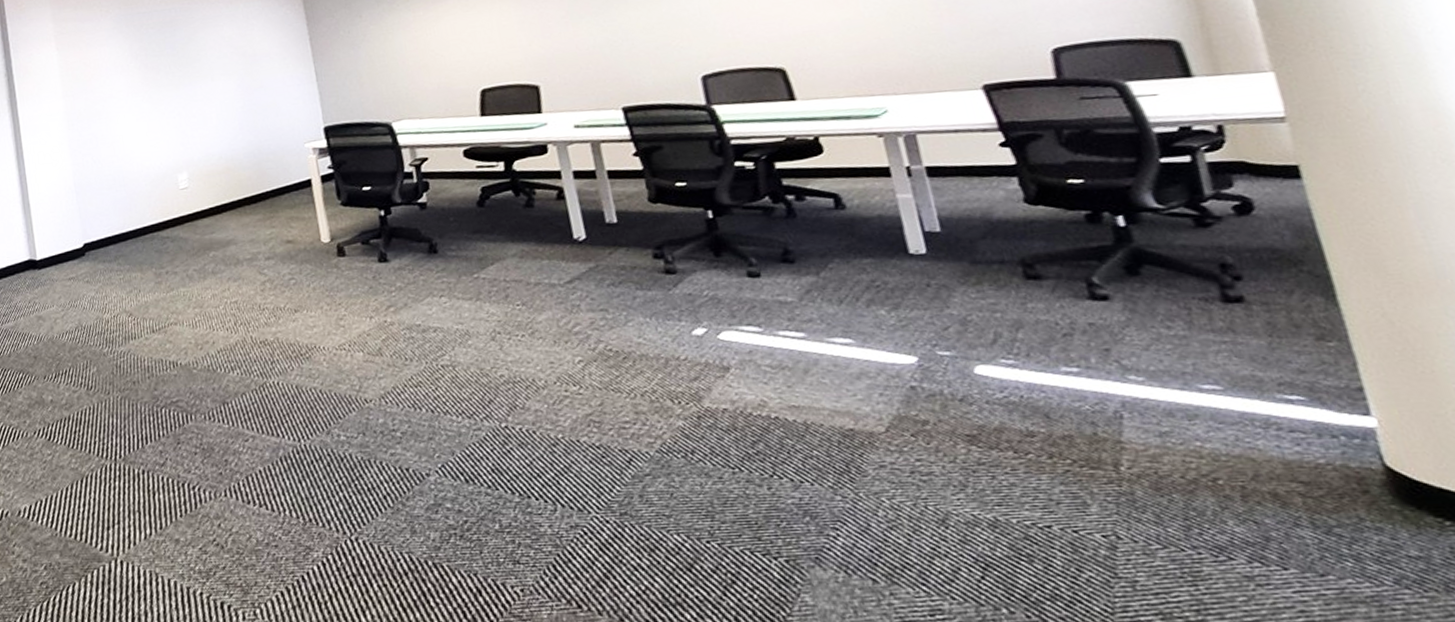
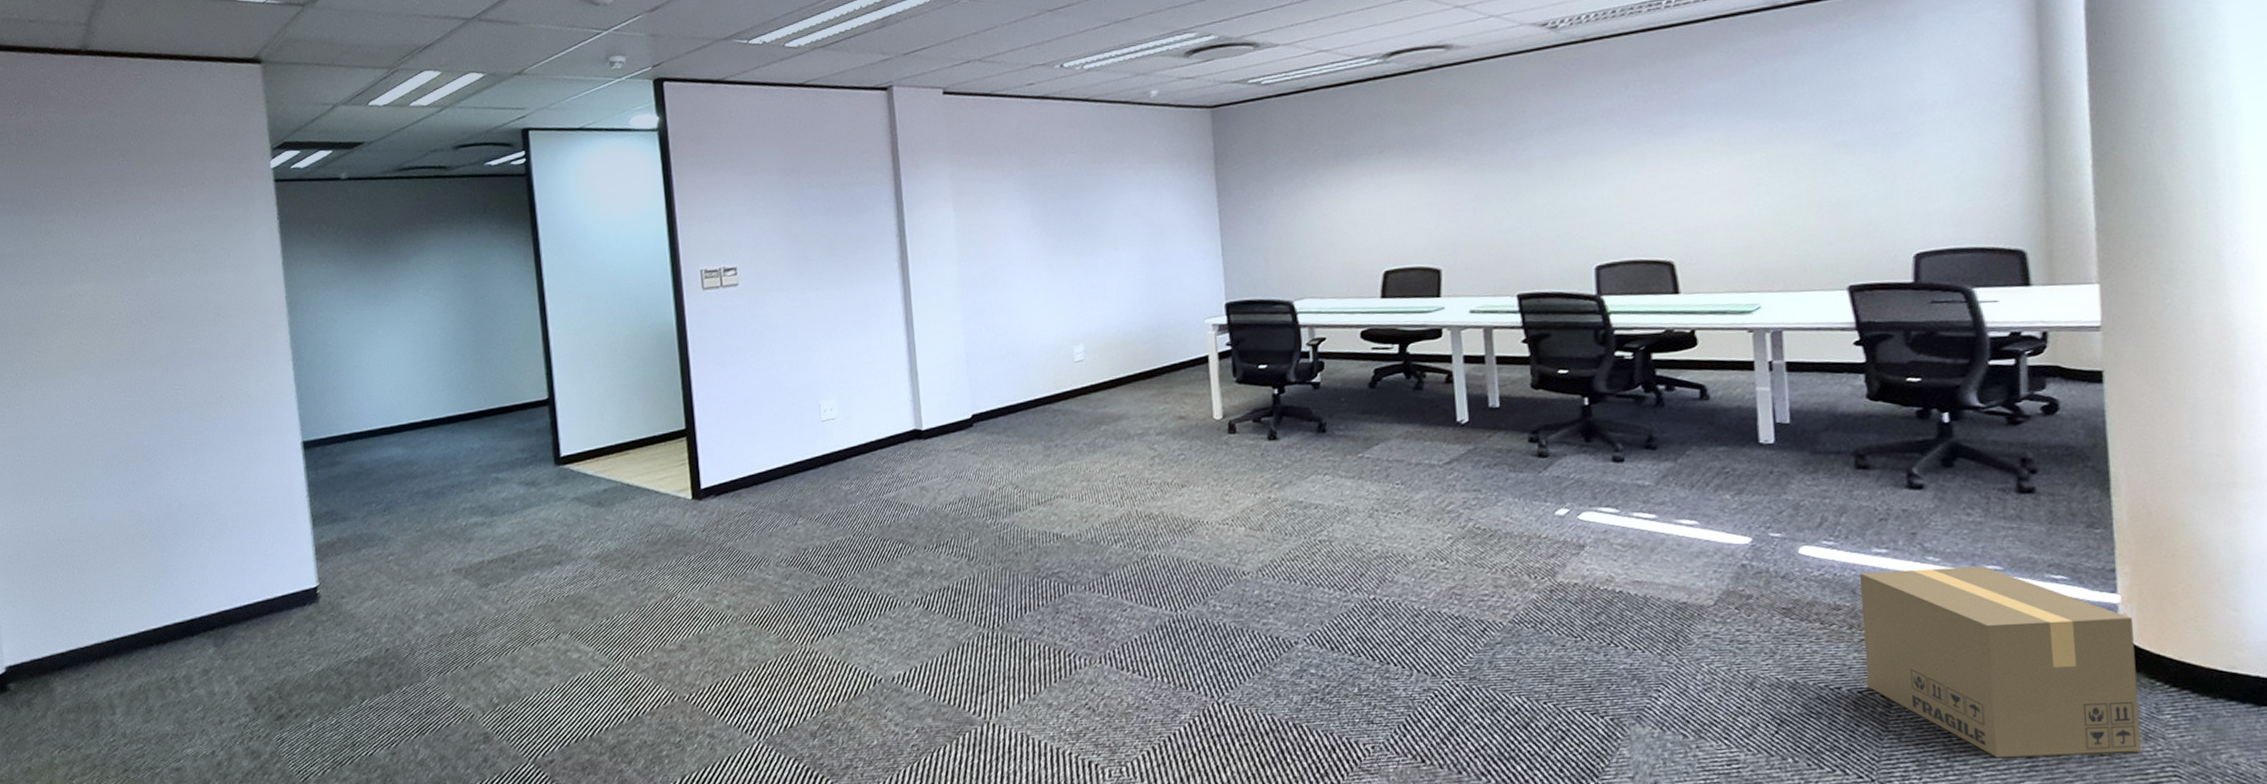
cardboard box: none [1051,385,1445,610] -> present [1859,566,2142,757]

